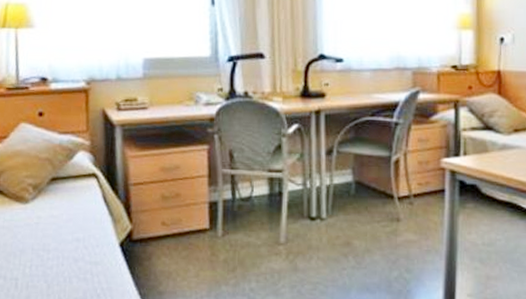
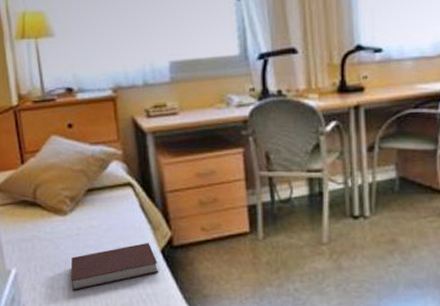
notebook: none [25,234,116,282] -> present [70,242,158,290]

